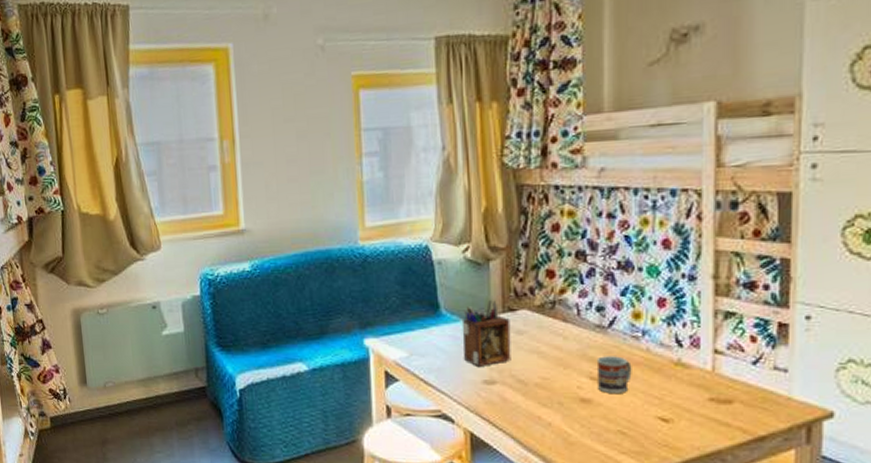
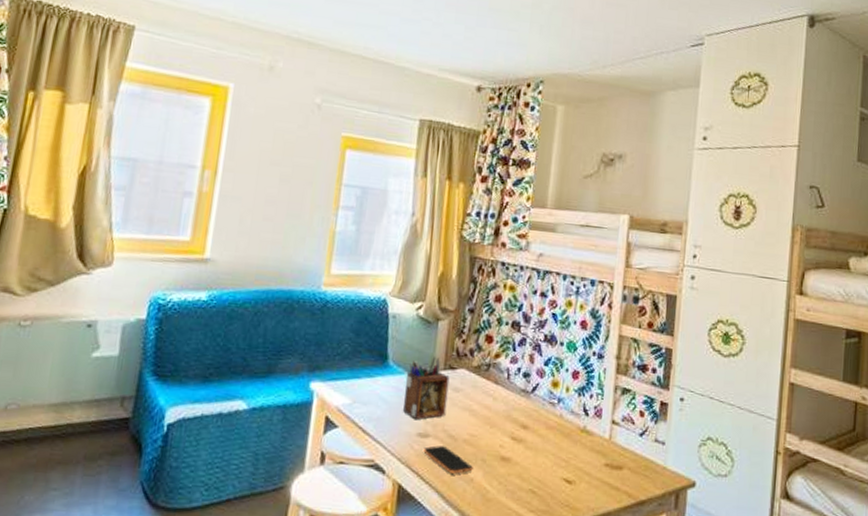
smartphone: none [492,392,549,419] -> present [423,445,473,474]
cup: present [596,356,632,393] -> none [516,418,547,454]

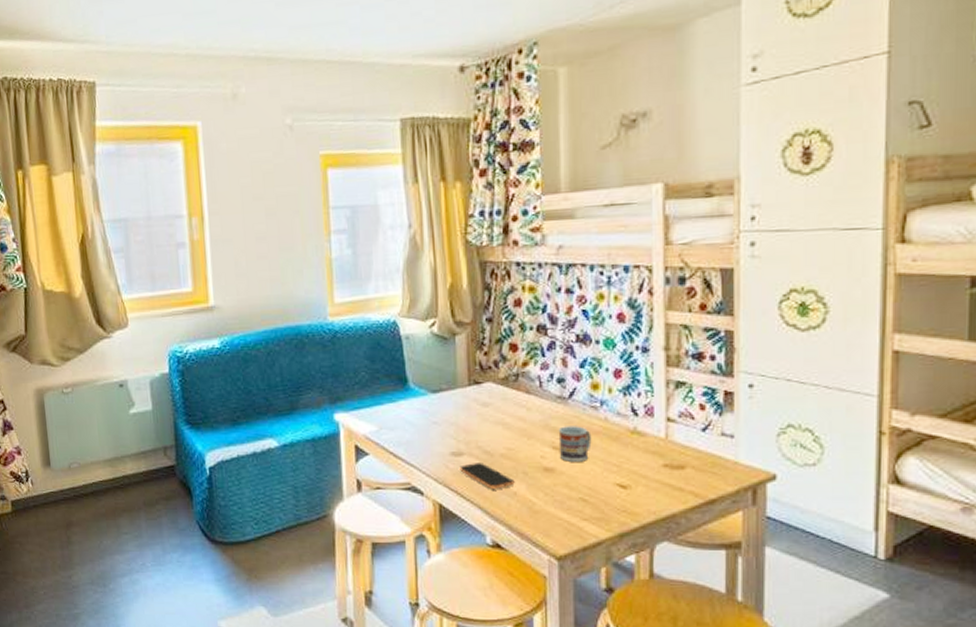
desk organizer: present [403,357,450,420] -> none [429,374,478,439]
cup: none [516,418,547,454] -> present [558,426,592,462]

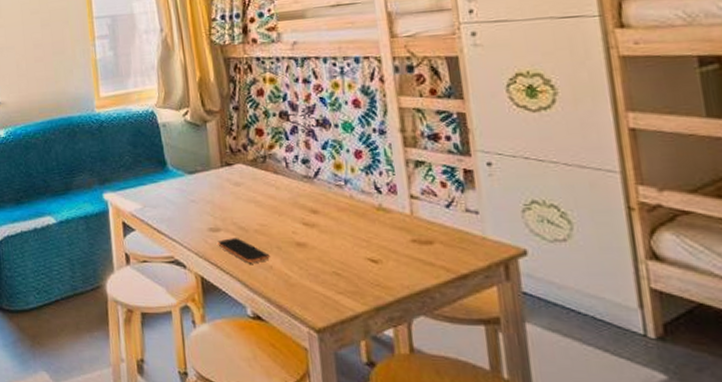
cup: present [558,426,592,462] -> none [307,203,340,237]

